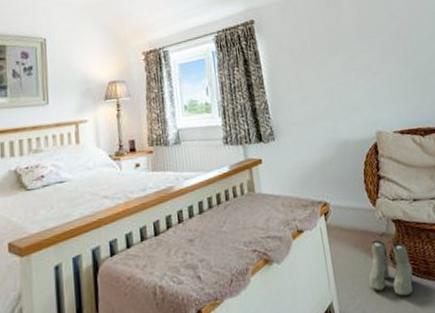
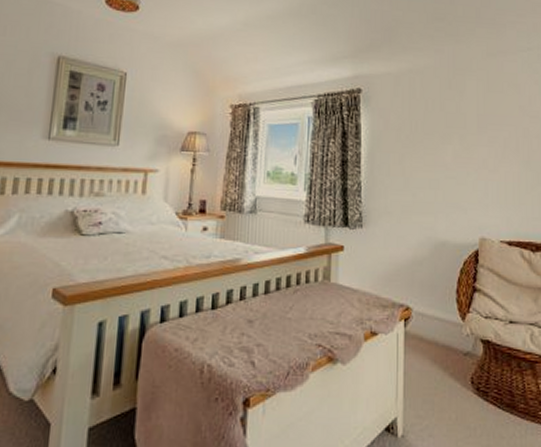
boots: present [369,240,414,297] -> none [443,358,495,427]

